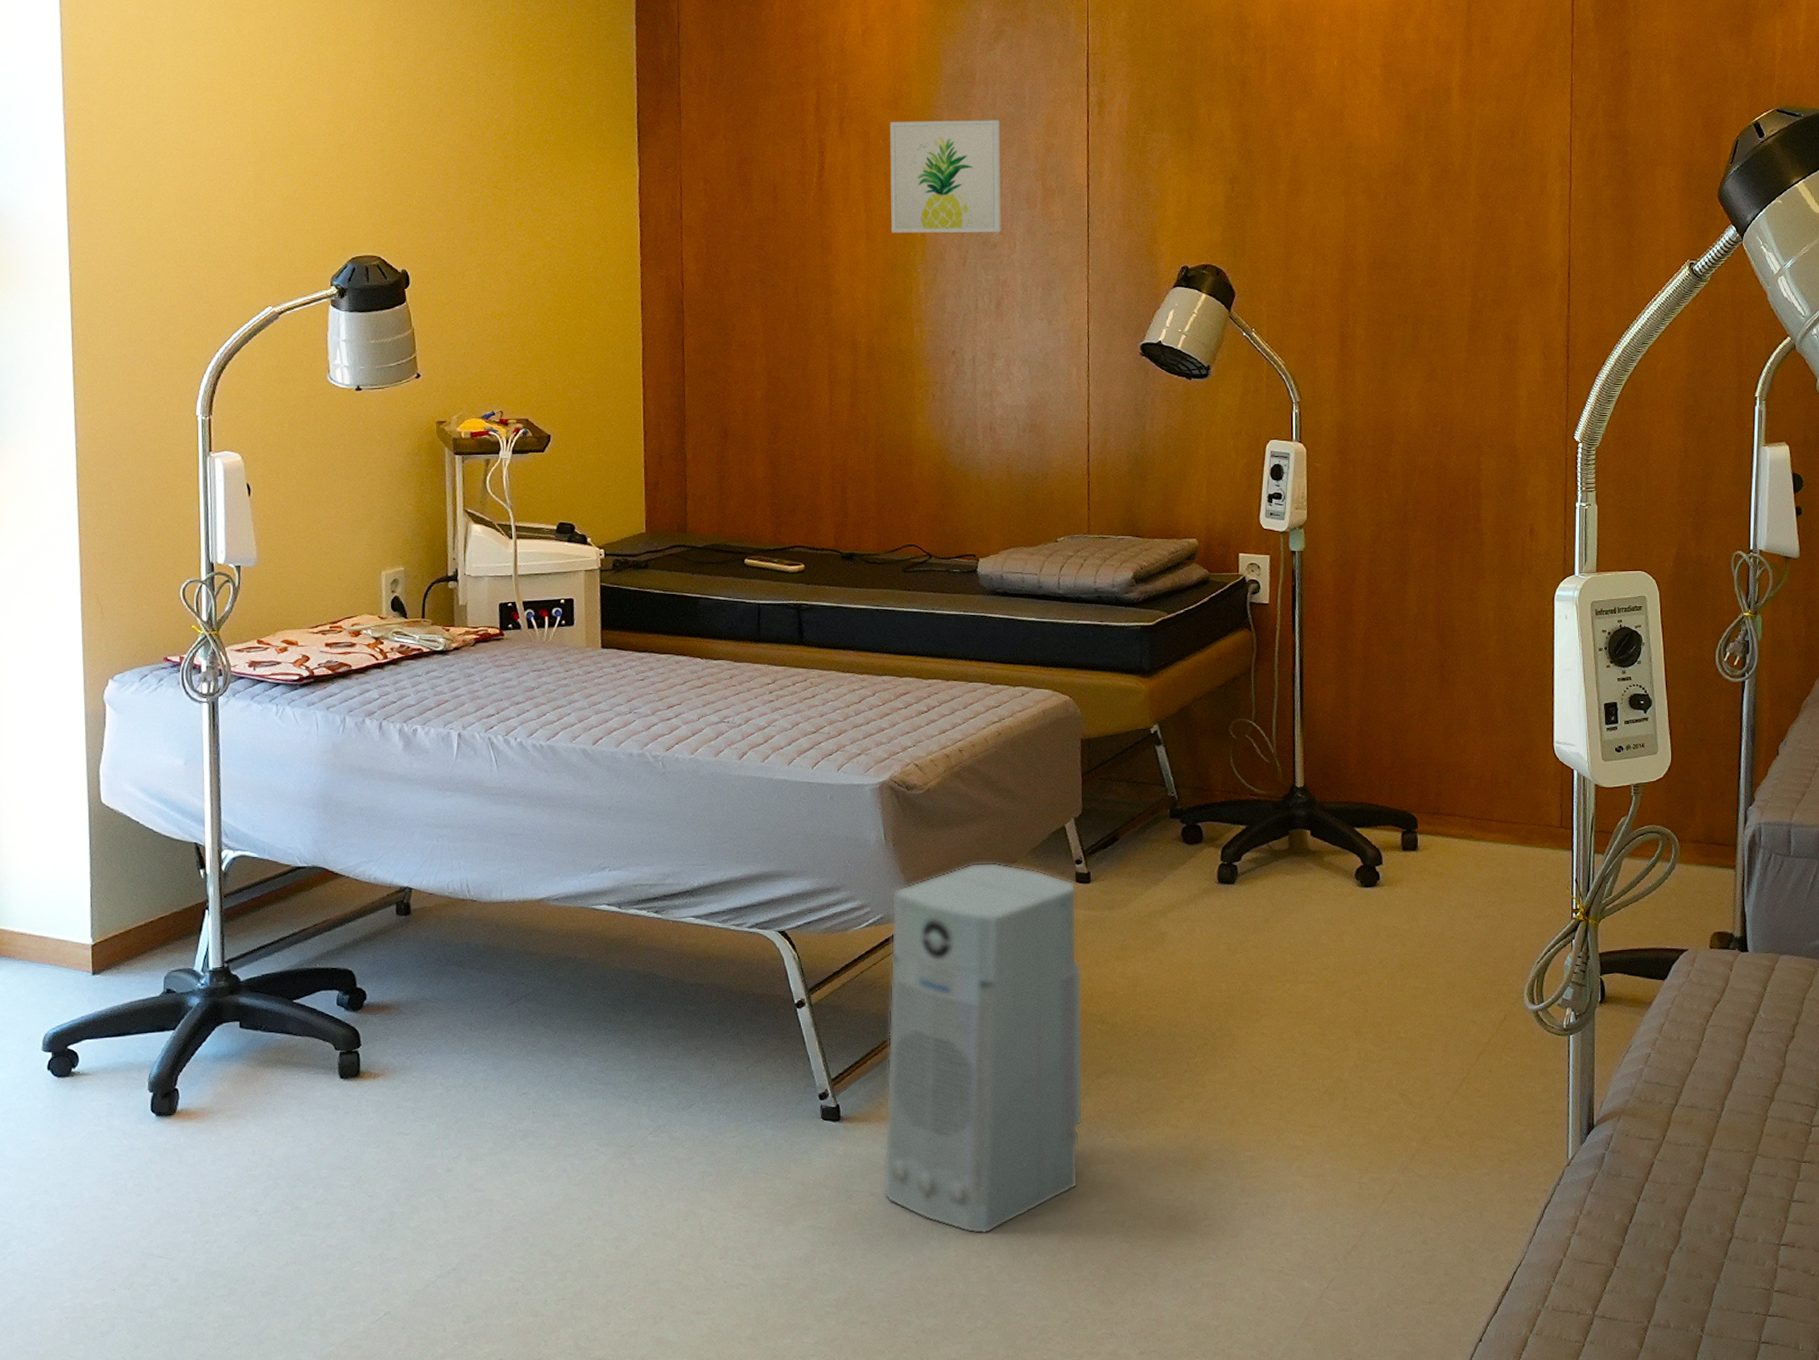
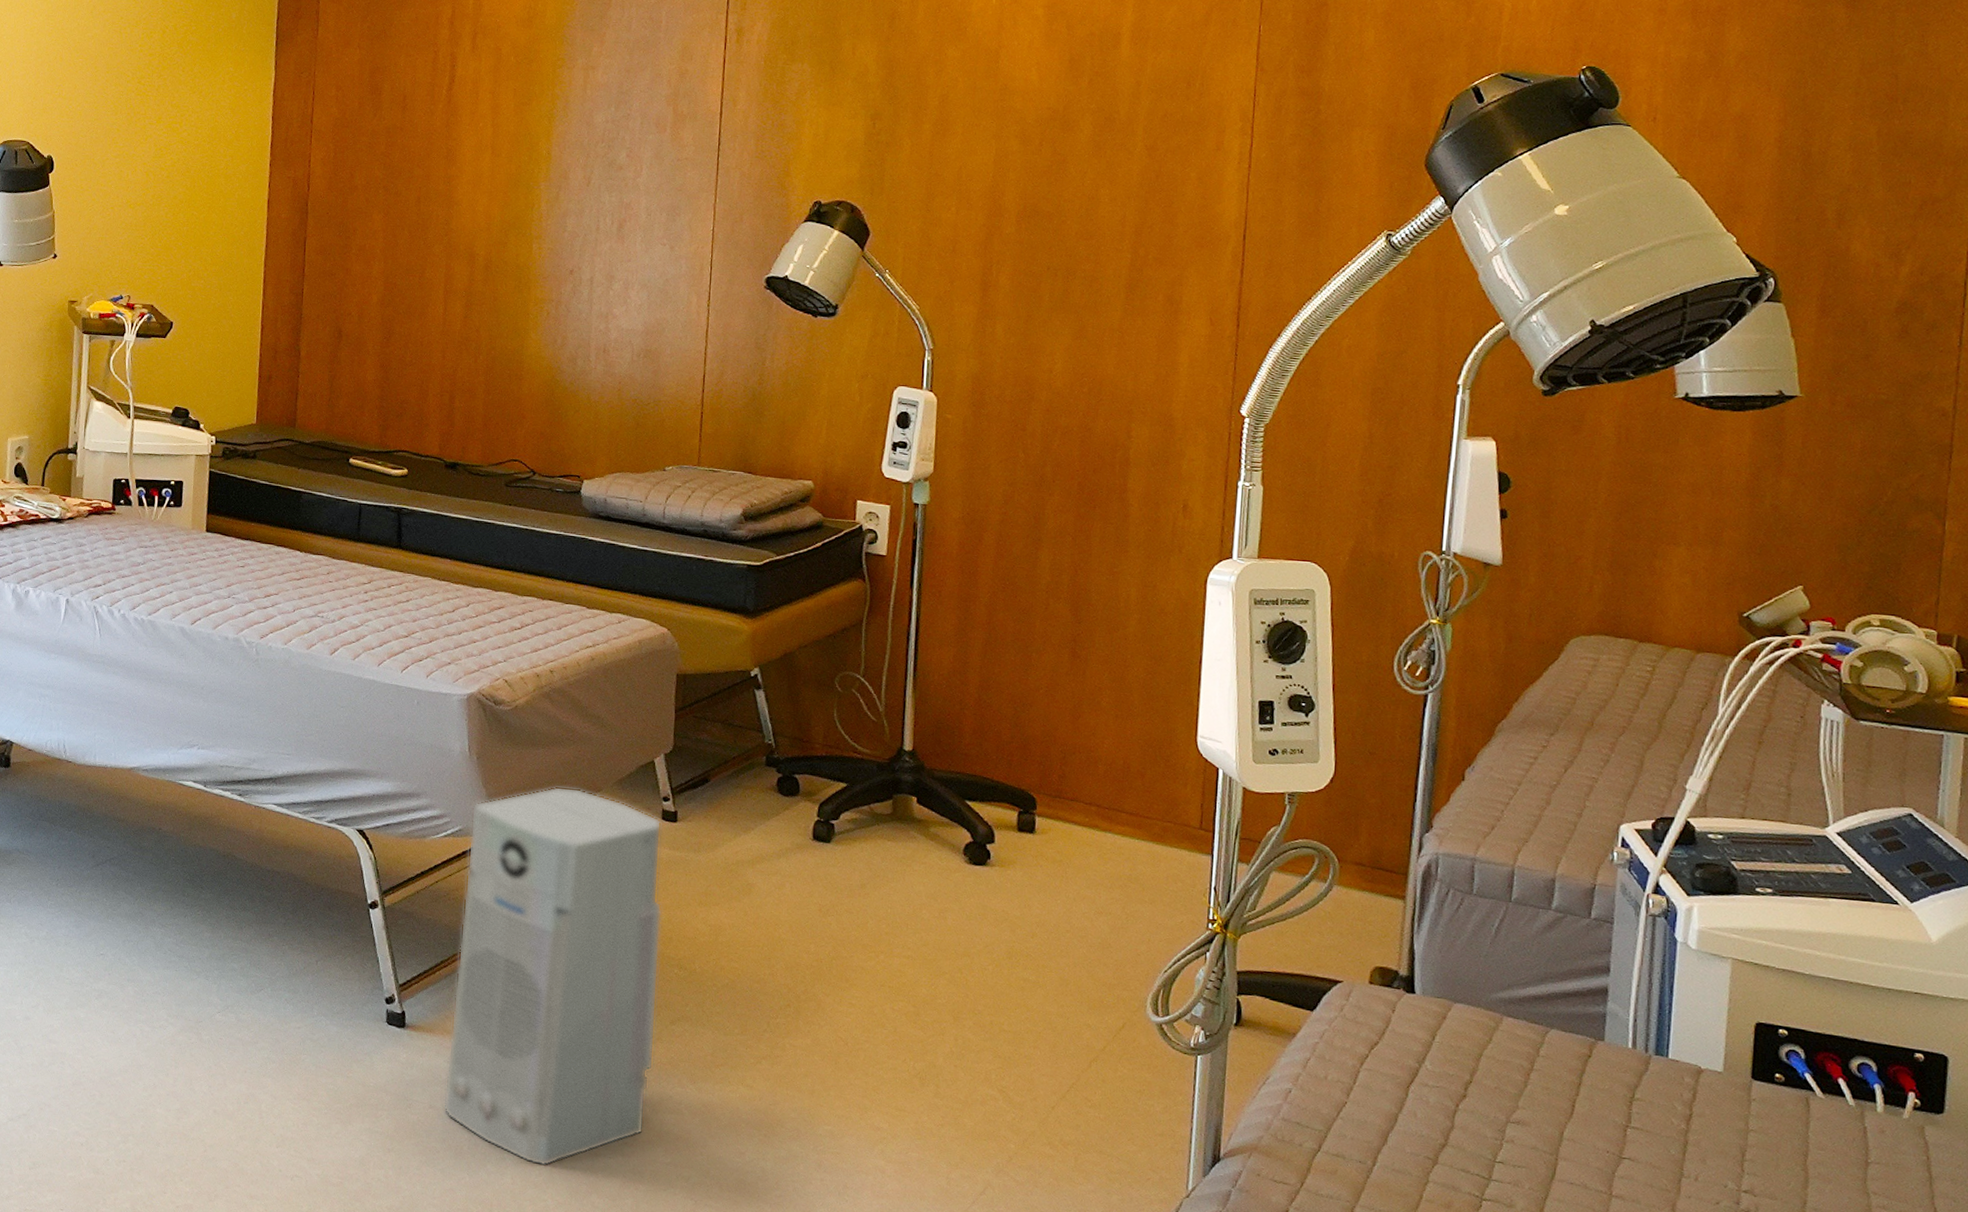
wall art: present [890,120,1001,233] -> none [517,39,635,155]

